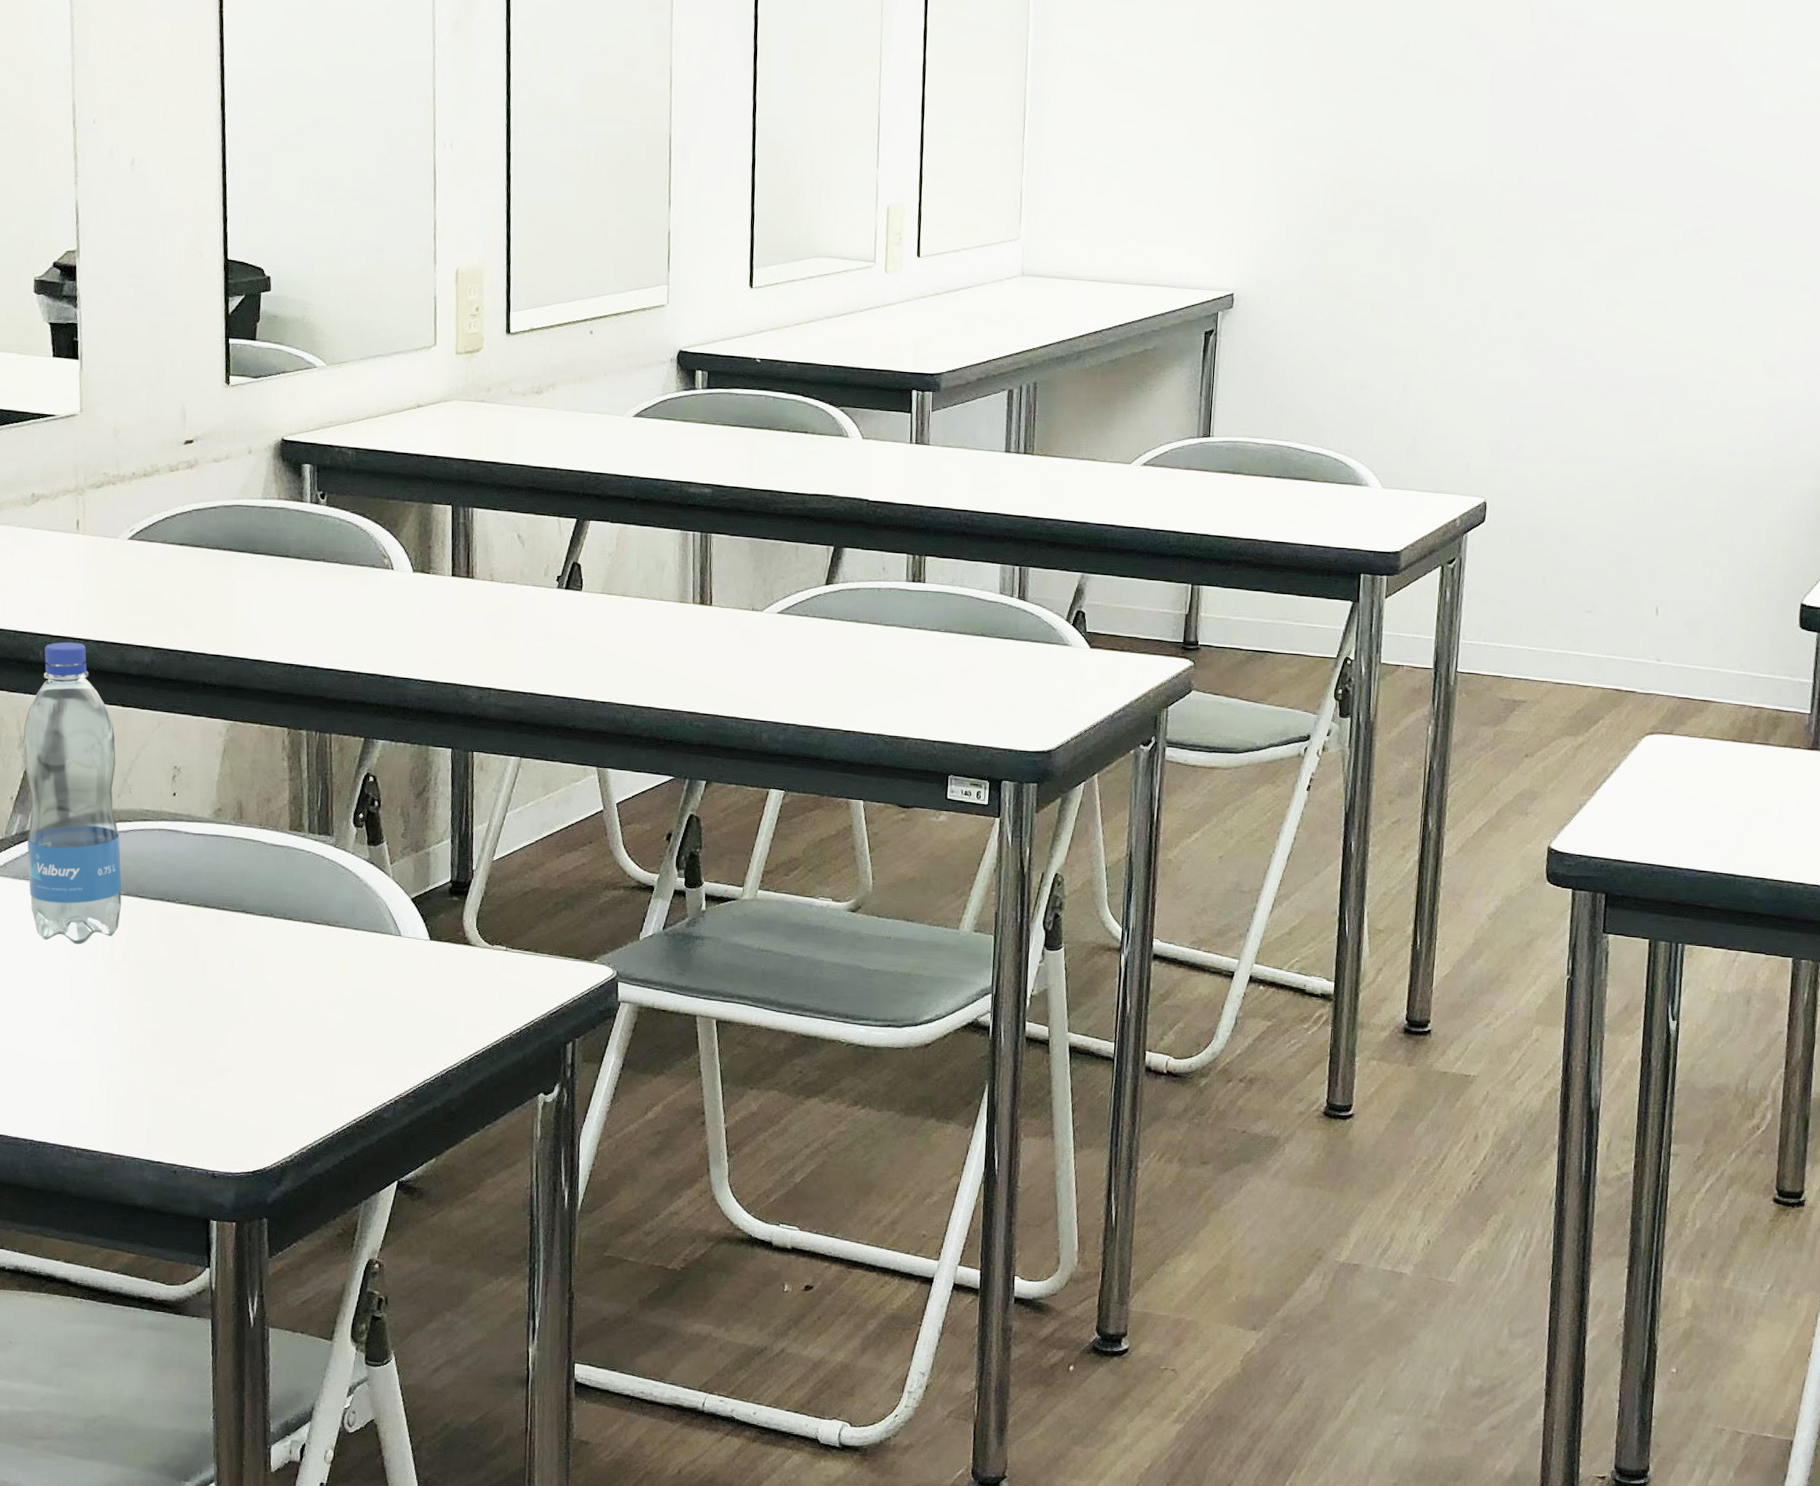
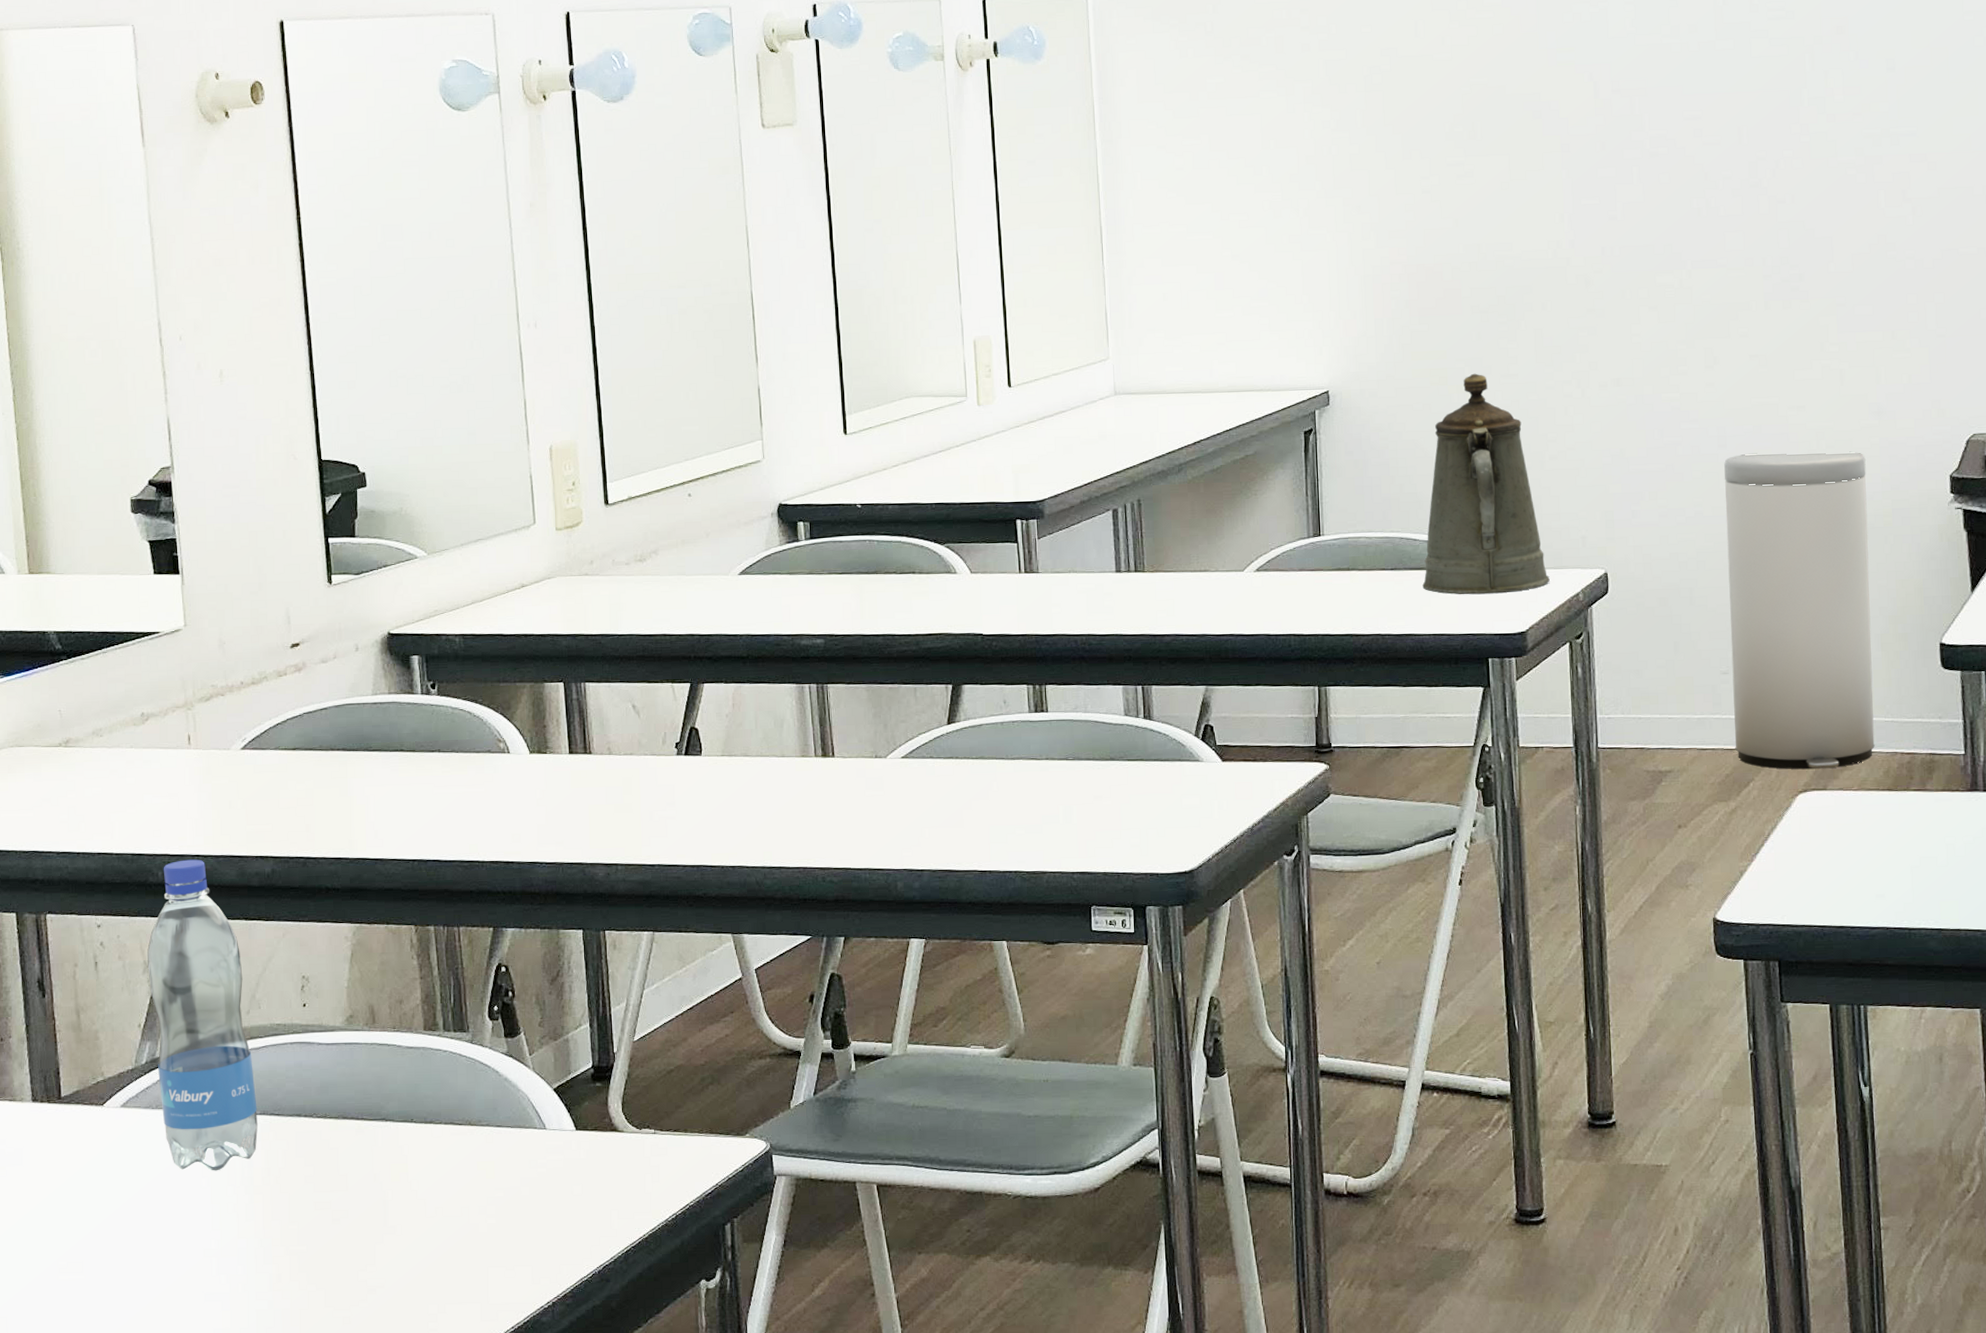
coffee pot: none [1304,291,1430,512] -> present [1422,373,1550,595]
pedal bin: none [1589,398,1752,714] -> present [1724,451,1875,770]

